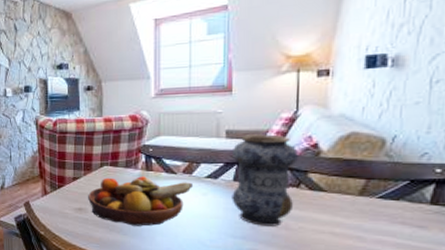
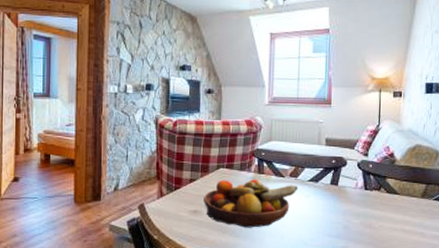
vase: present [232,134,298,226] -> none [329,143,379,226]

